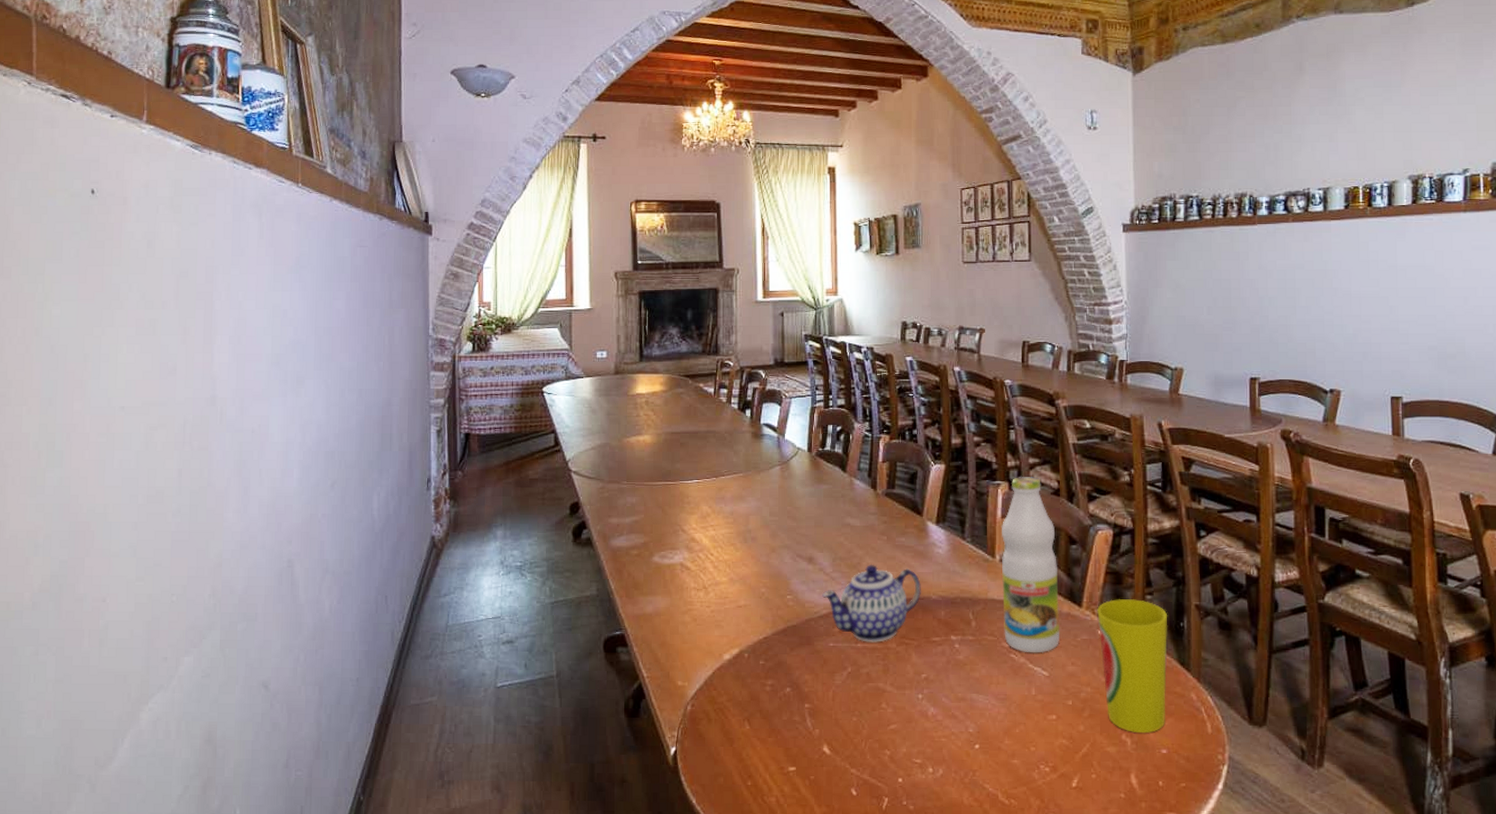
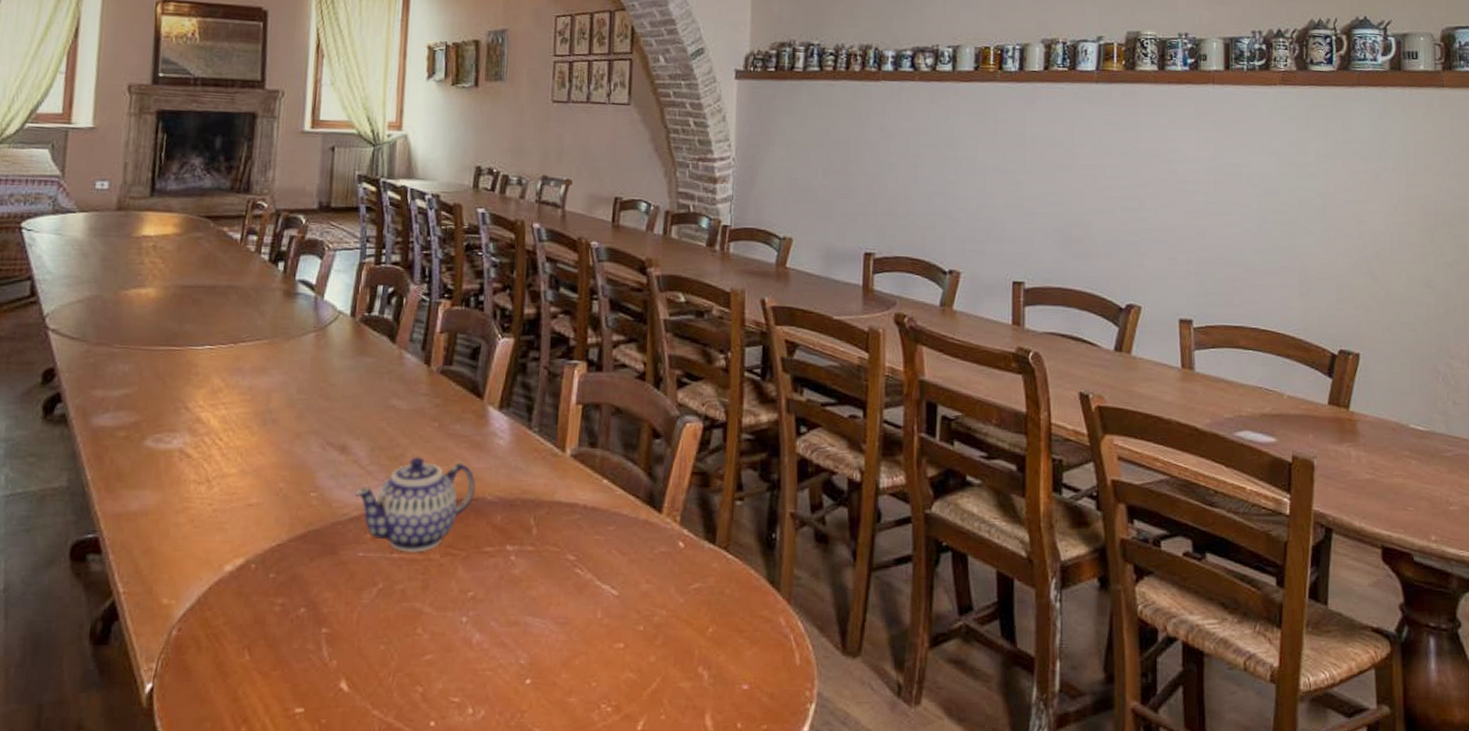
bottle: present [1001,476,1060,653] -> none [569,355,637,568]
cup: present [1097,599,1168,733] -> none [679,504,759,664]

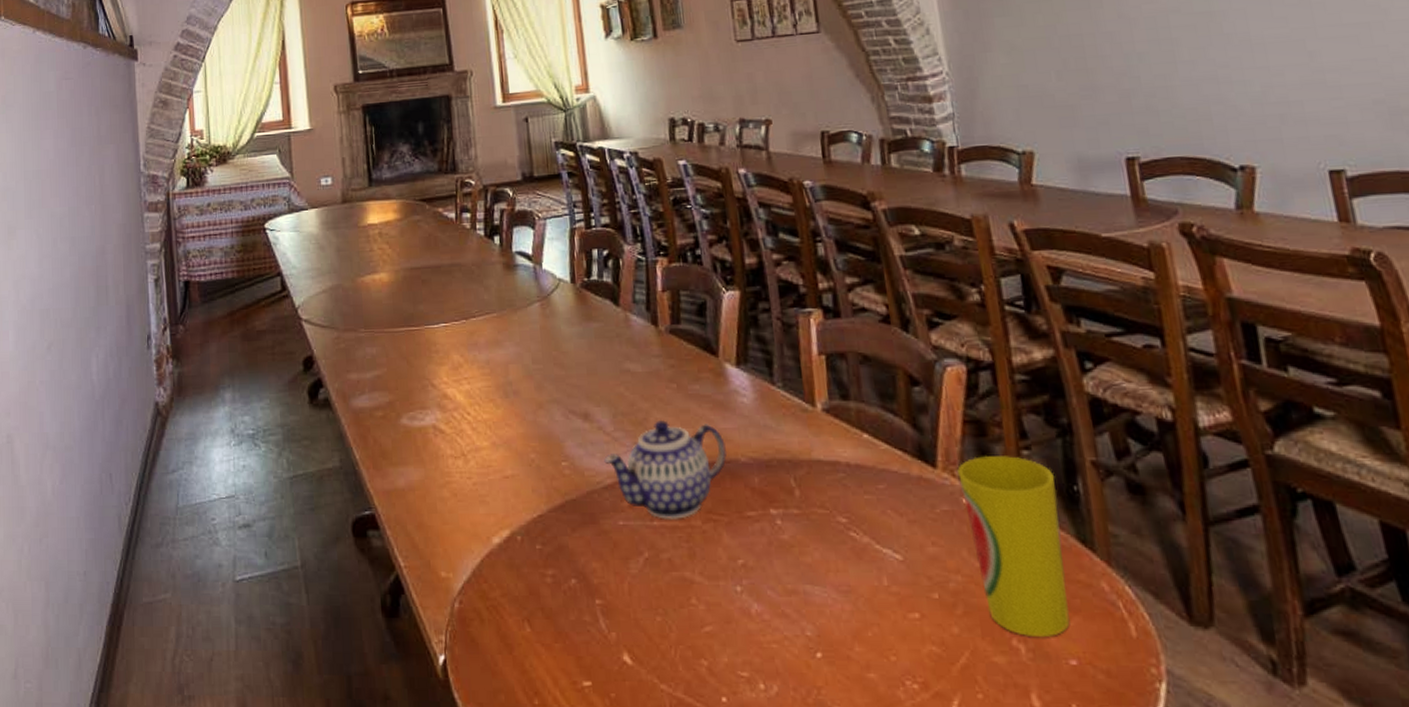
cup: none [679,504,759,664] -> present [957,456,1070,636]

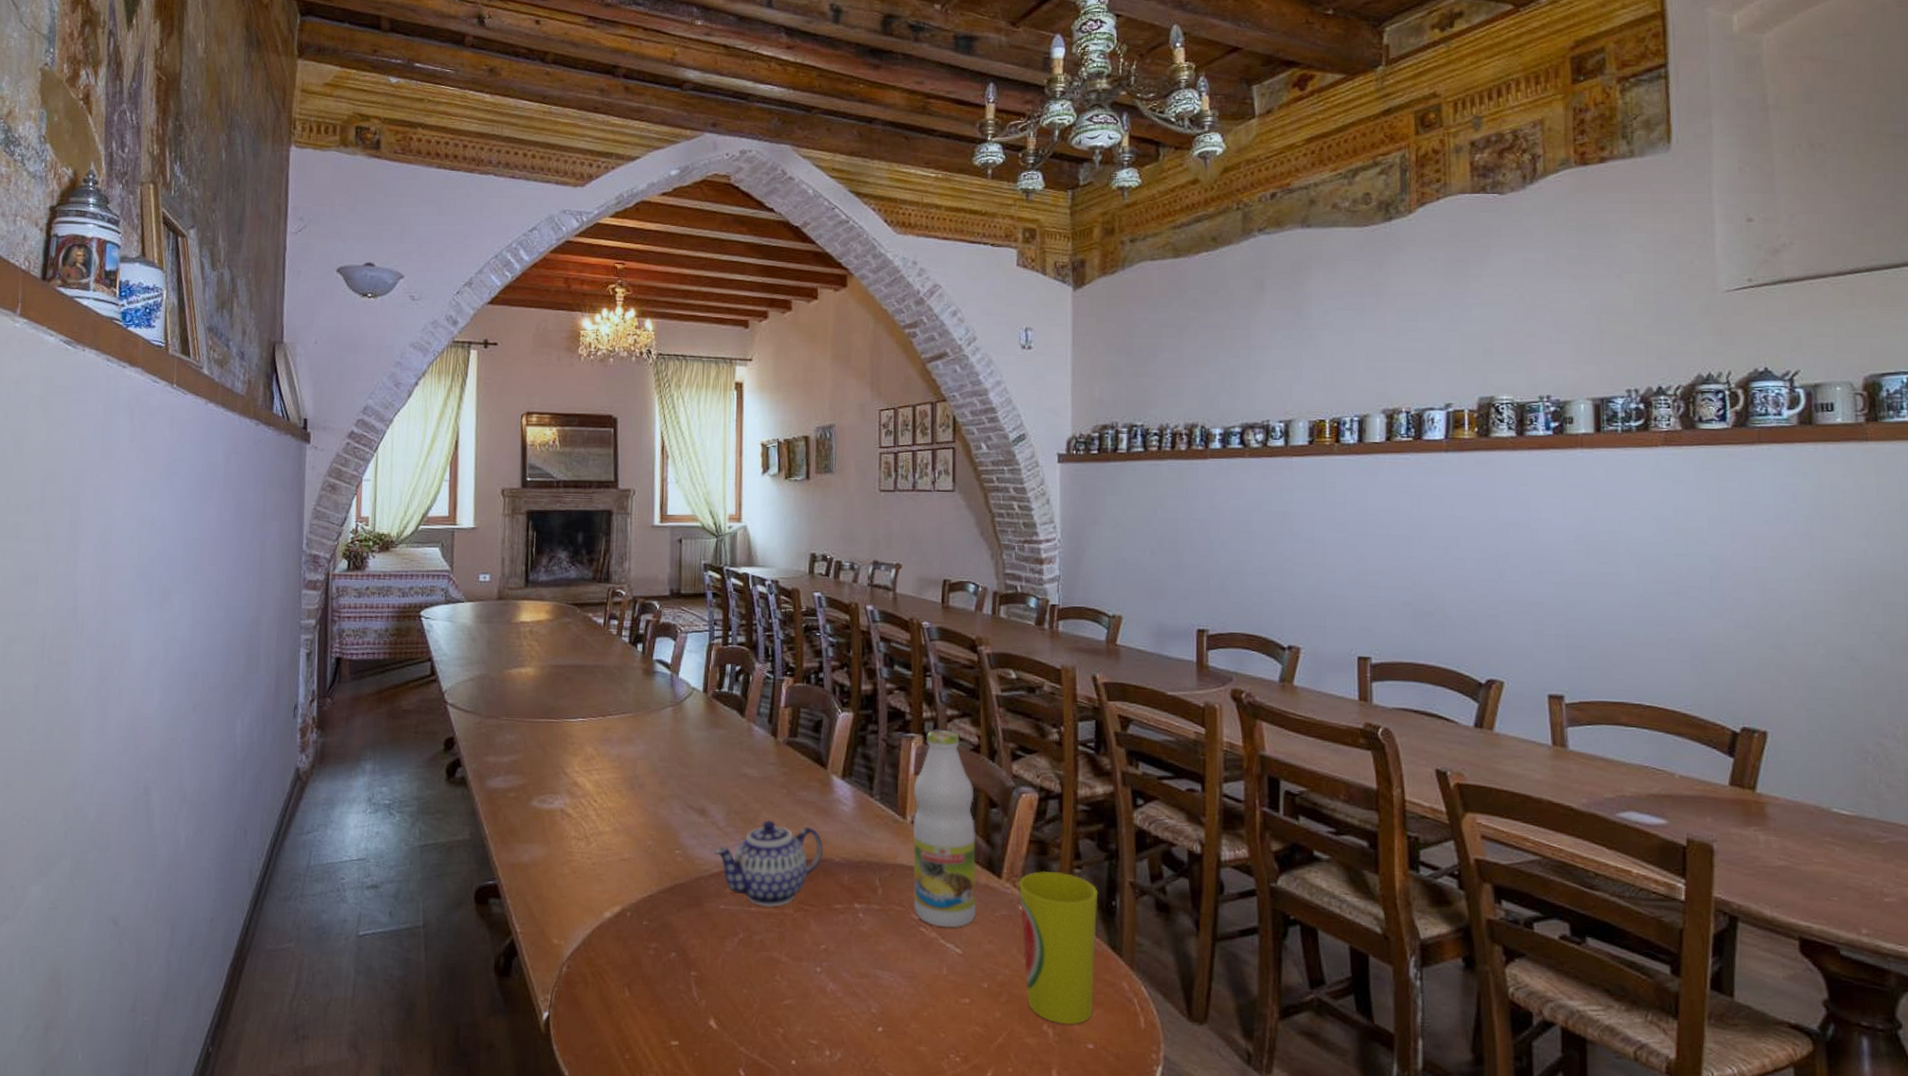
bottle: none [818,300,912,530] -> present [912,729,977,929]

